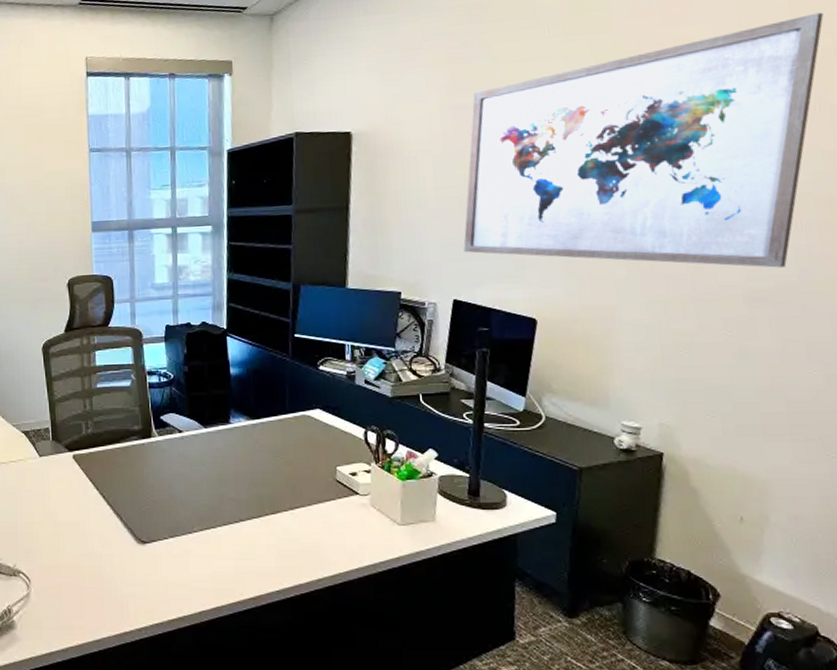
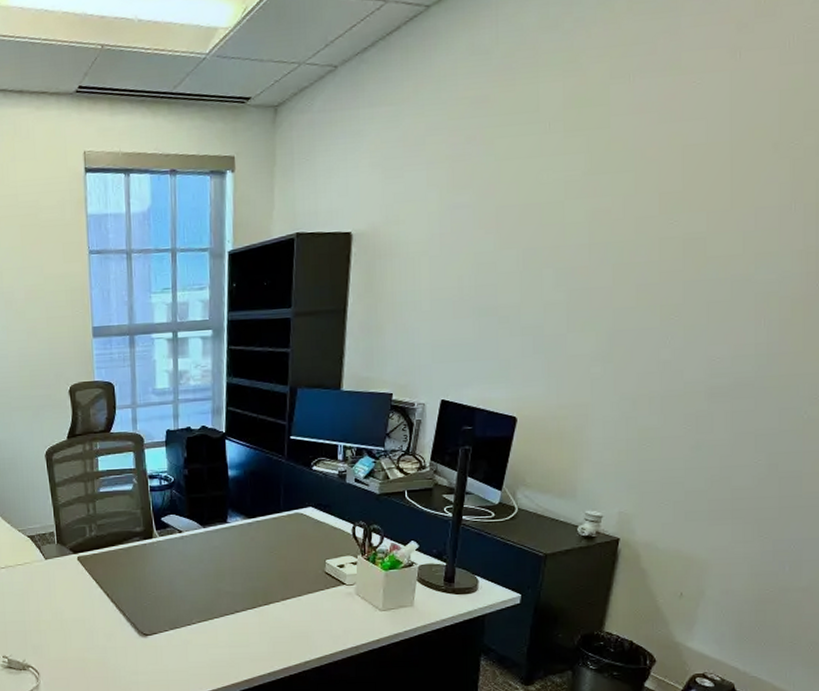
wall art: present [463,12,824,268] -> none [454,109,810,365]

